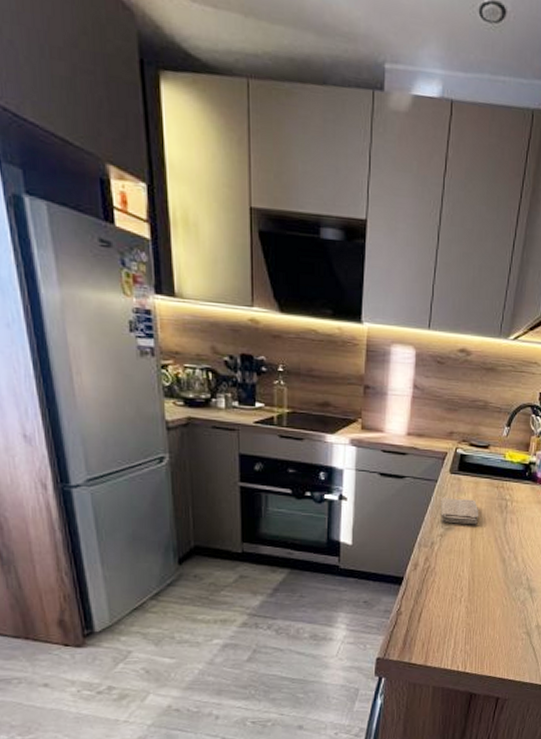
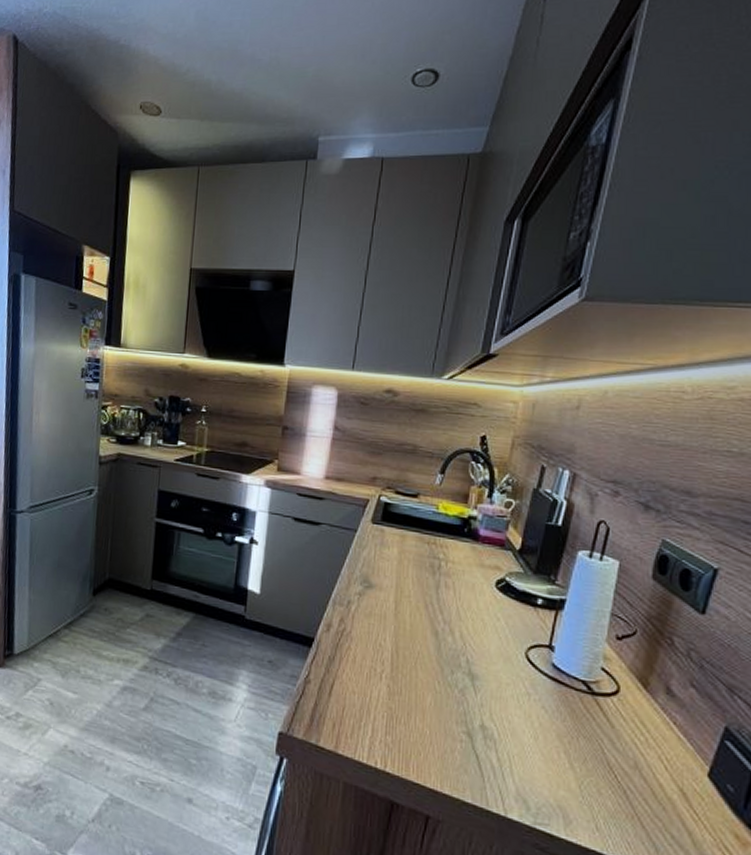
washcloth: present [440,498,479,525] -> none [359,550,406,586]

